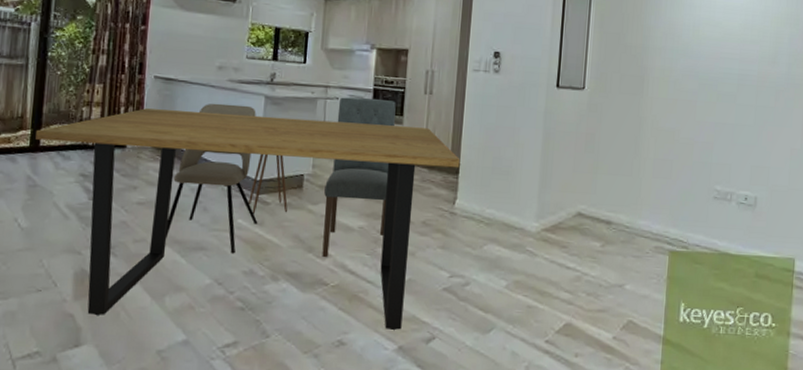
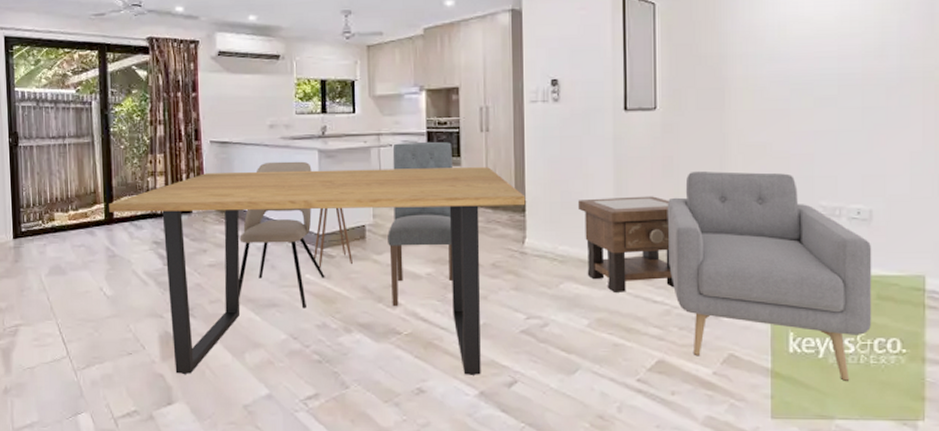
side table: none [507,166,589,257] -> present [577,196,675,292]
armchair: none [583,149,755,351] -> present [667,170,872,382]

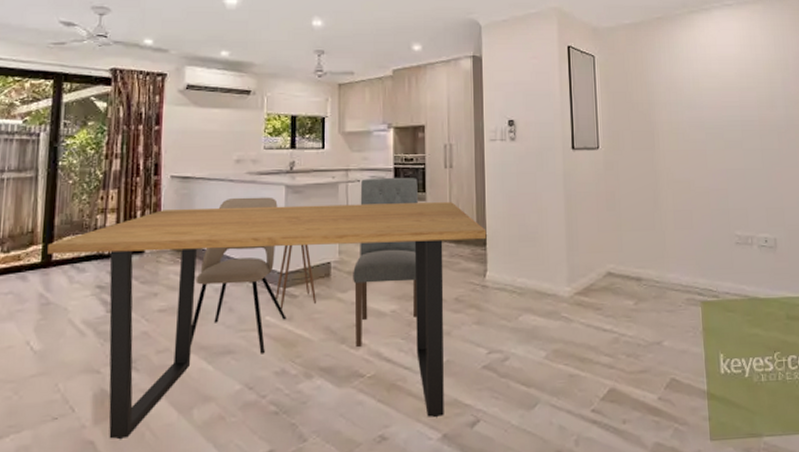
side table: present [577,196,675,292] -> none [533,228,621,323]
armchair: present [667,170,872,382] -> none [611,204,785,399]

